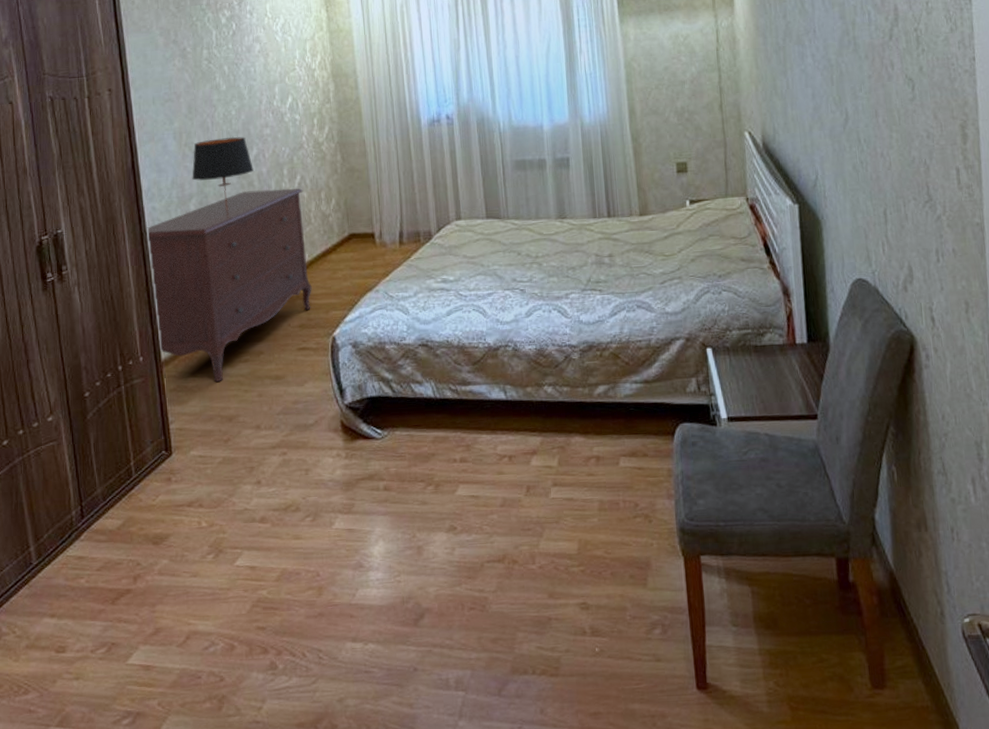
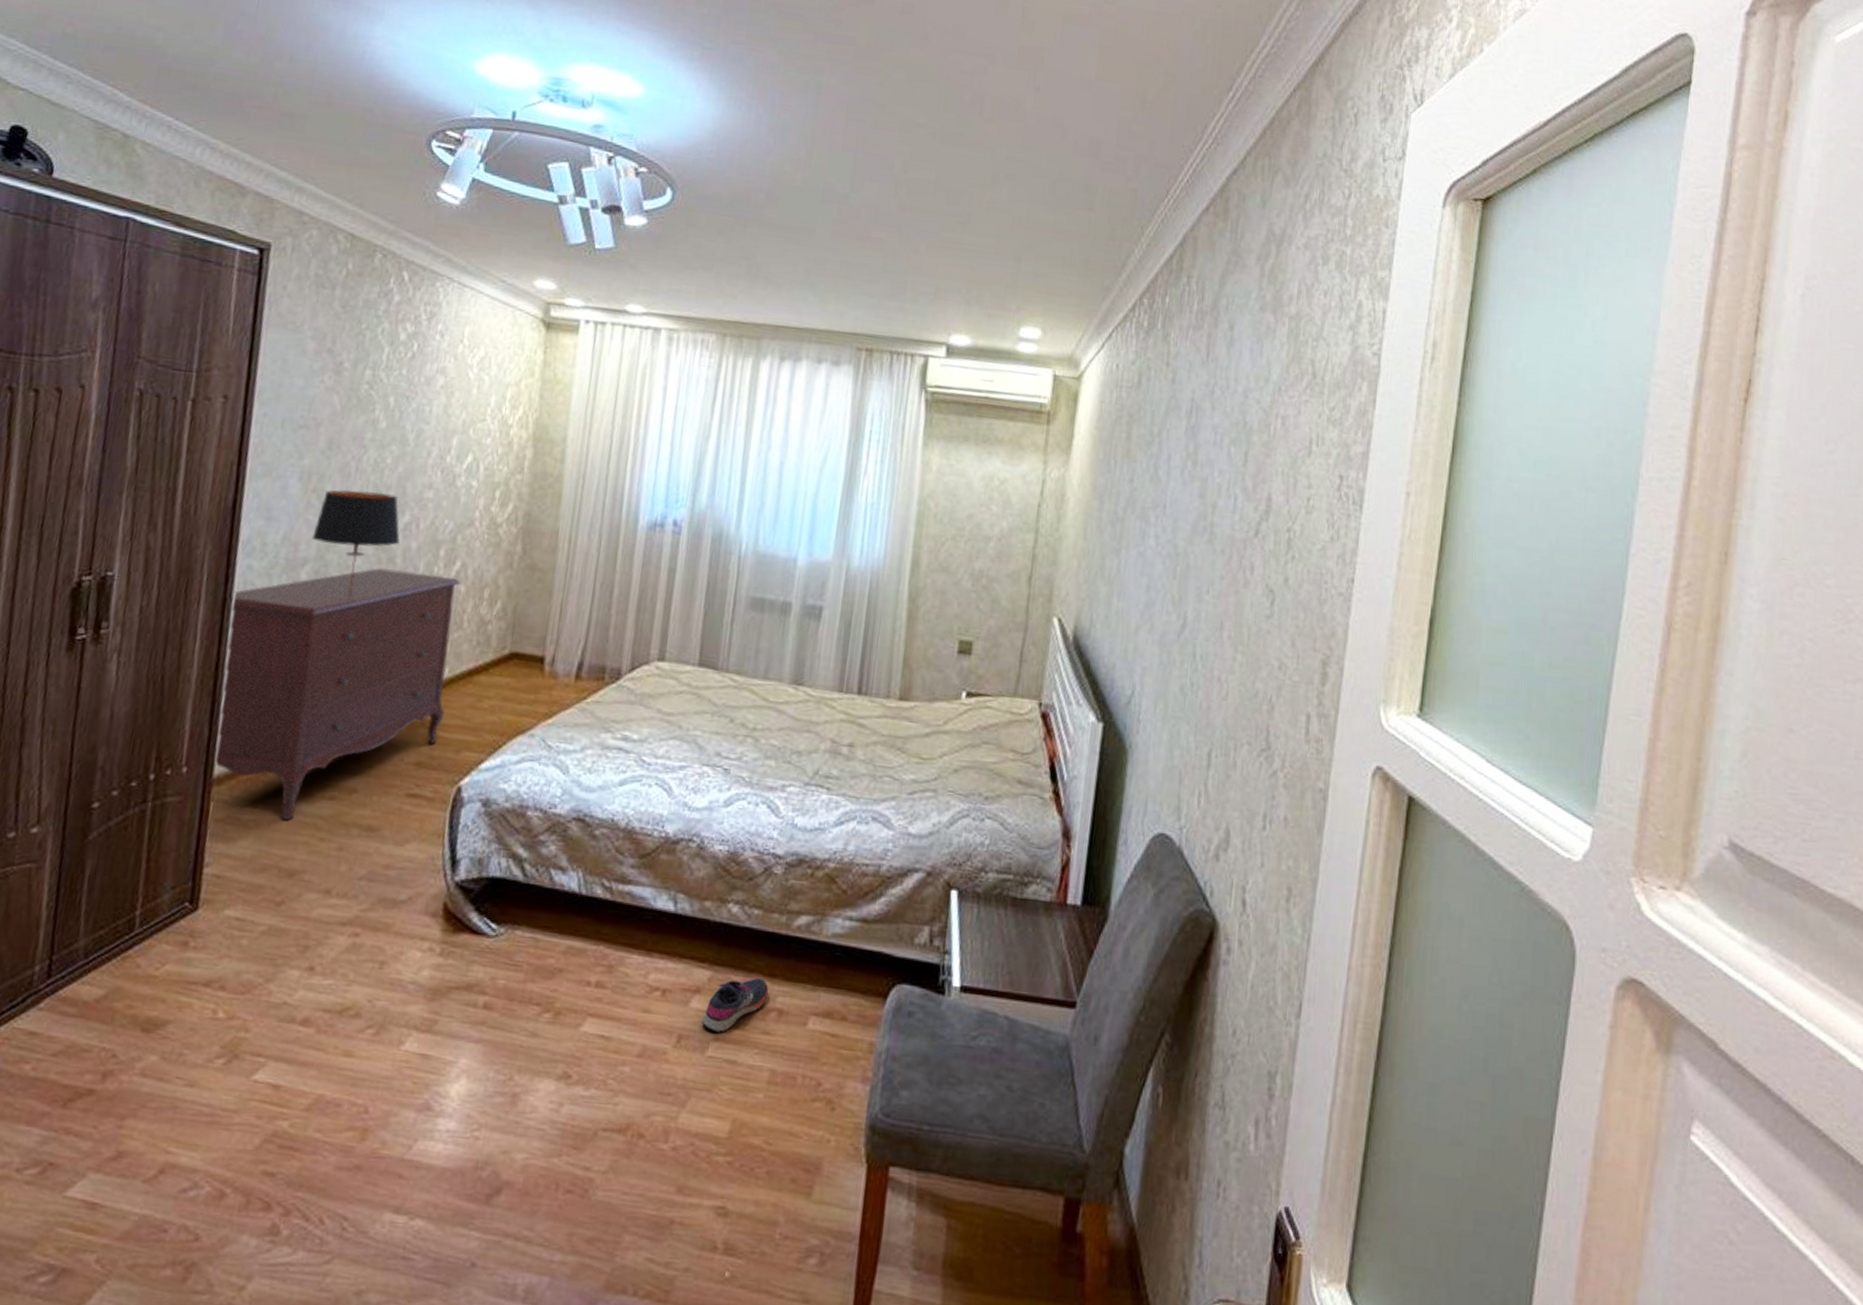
shoe: none [542,436,587,480] -> present [702,977,769,1033]

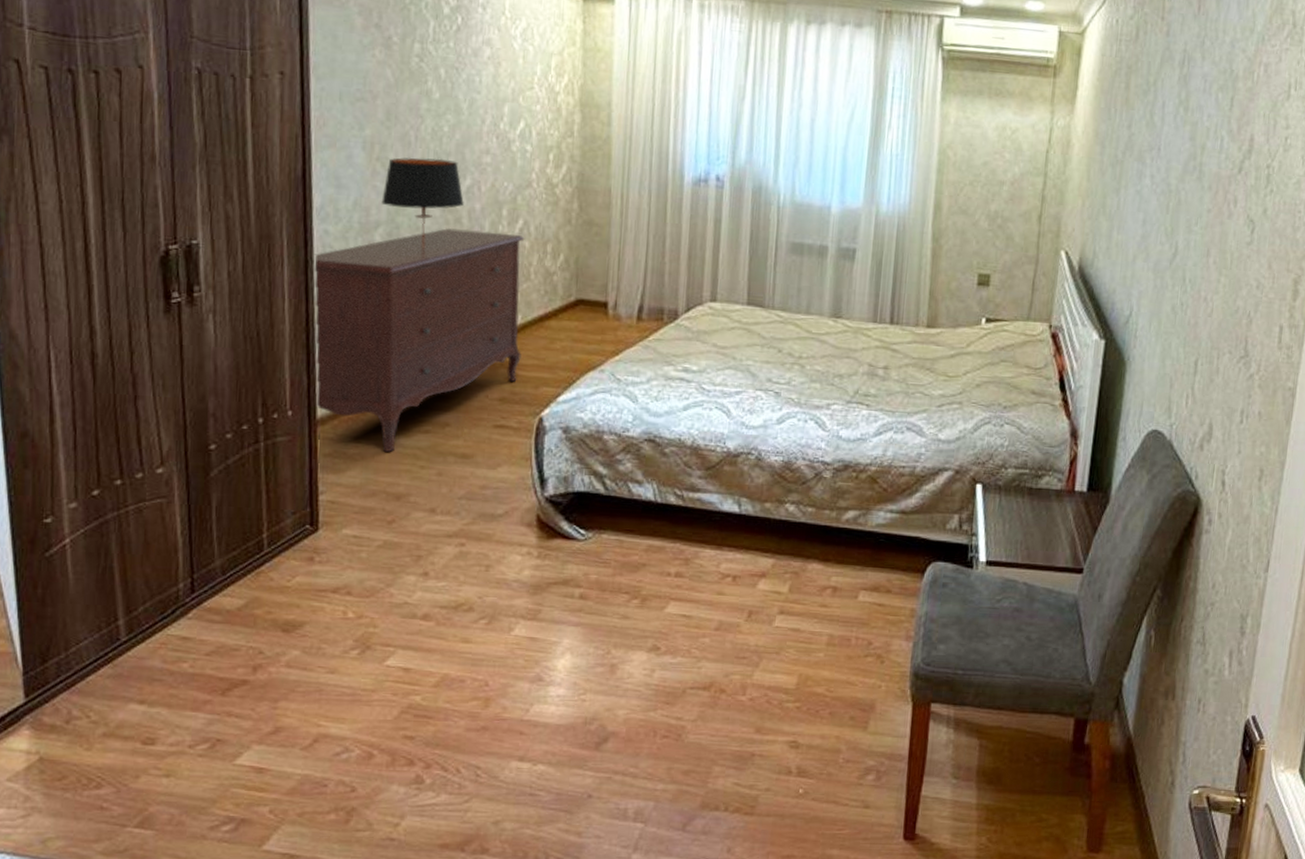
shoe: present [702,977,769,1033] -> none [768,562,824,608]

